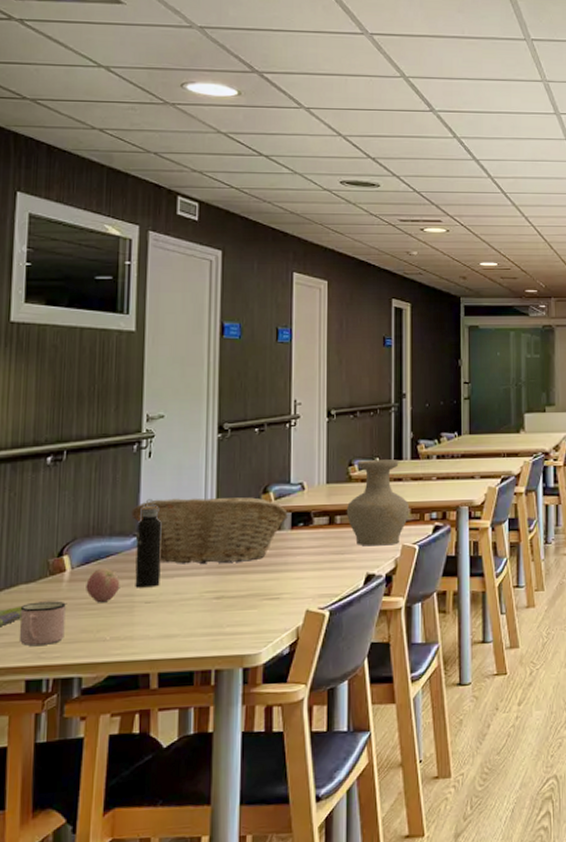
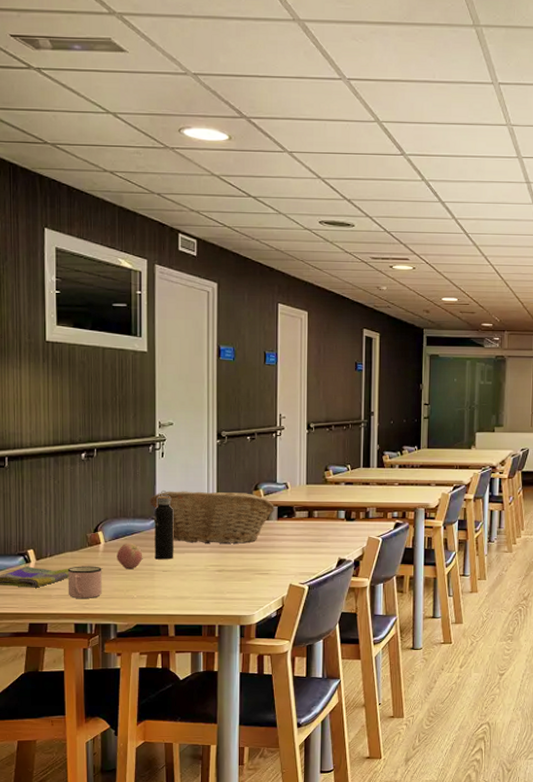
vase: present [346,459,410,546] -> none [322,467,375,537]

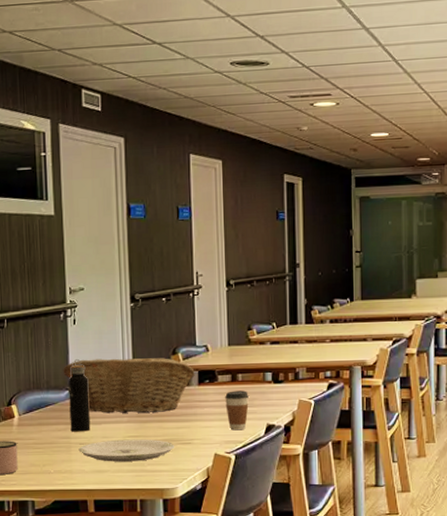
apple: present [117,544,143,570] -> none [31,416,59,443]
plate: none [161,568,253,589] -> present [78,439,175,462]
coffee cup: none [301,526,323,563] -> present [225,390,249,431]

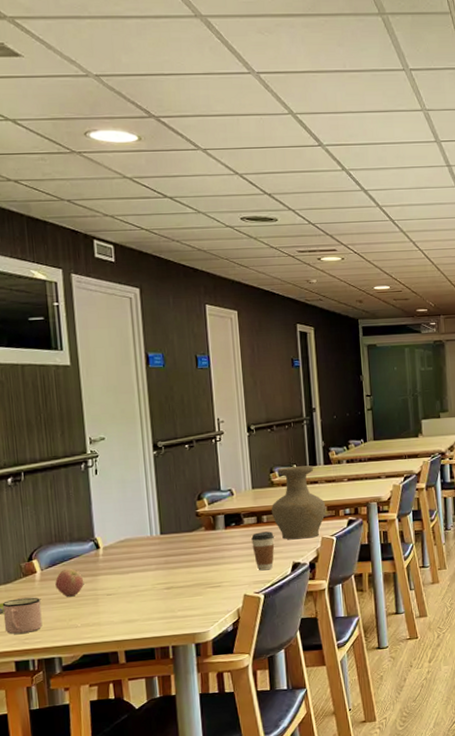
apple: none [31,416,59,443] -> present [55,569,84,597]
fruit basket: present [63,358,195,414] -> none [86,504,221,562]
water bottle: present [68,359,91,432] -> none [92,509,118,584]
plate: present [78,439,175,462] -> none [106,585,205,611]
vase: none [246,324,305,401] -> present [271,465,326,540]

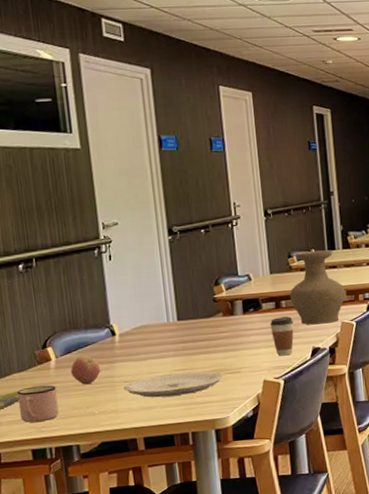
plate: none [106,585,205,611] -> present [123,371,224,398]

